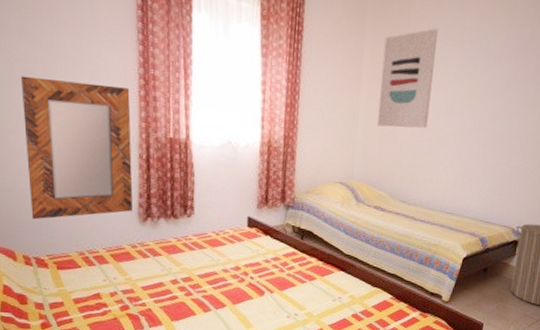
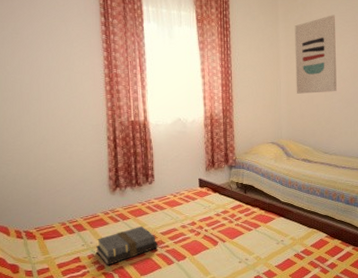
home mirror: present [21,76,133,220] -> none [13,84,105,199]
book: none [120,264,193,306] -> present [96,225,158,265]

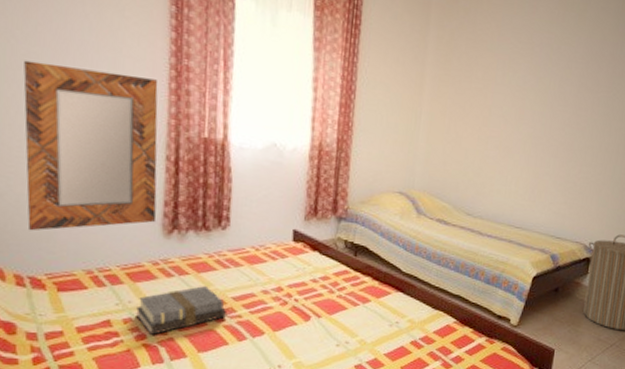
home mirror: none [13,84,105,199] -> present [23,60,158,231]
wall art: present [294,15,337,94] -> none [440,29,507,135]

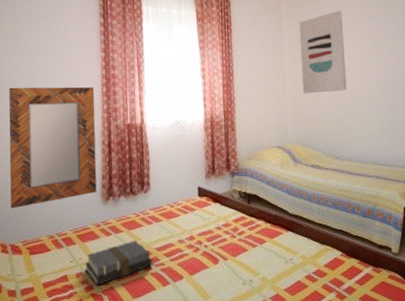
wall art: none [440,29,507,135] -> present [299,10,347,94]

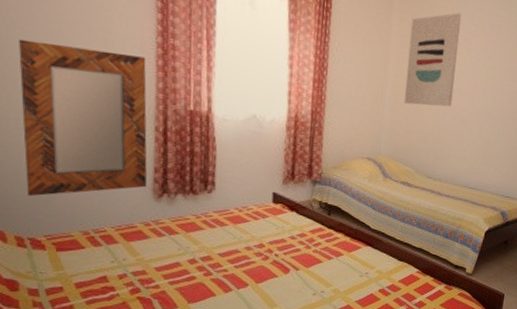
book: present [85,240,152,286] -> none [130,243,213,289]

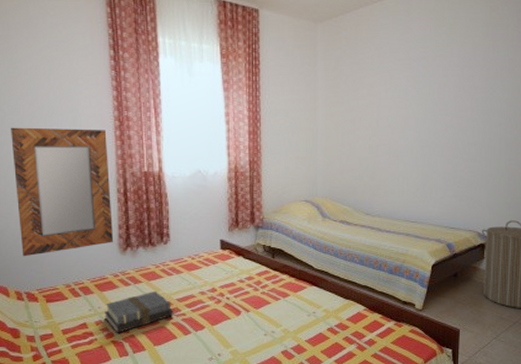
book: none [130,243,213,289] -> present [105,290,173,333]
wall art: present [404,12,462,107] -> none [335,51,386,145]

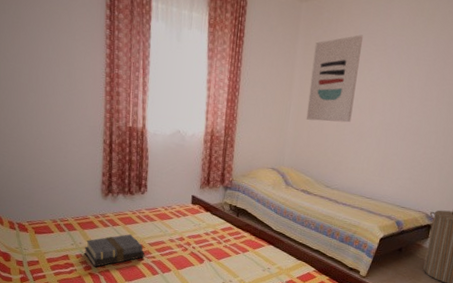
home mirror: present [11,127,114,257] -> none [12,73,98,192]
wall art: none [335,51,386,145] -> present [306,34,364,123]

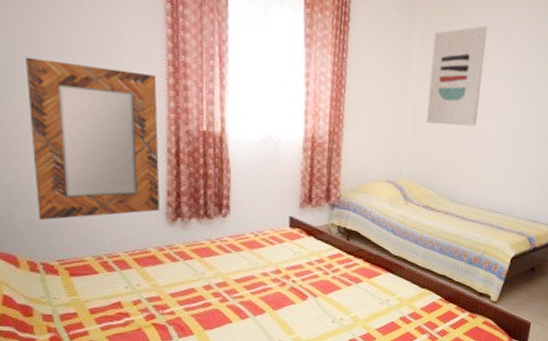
home mirror: none [12,73,98,192] -> present [26,57,161,221]
book: present [84,233,144,267] -> none [145,268,229,315]

